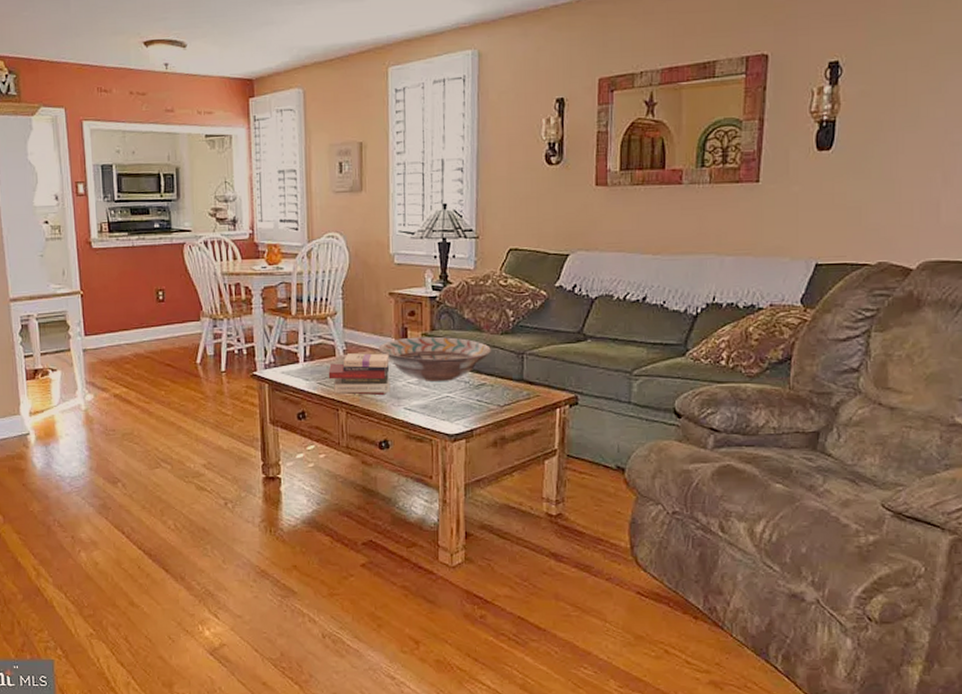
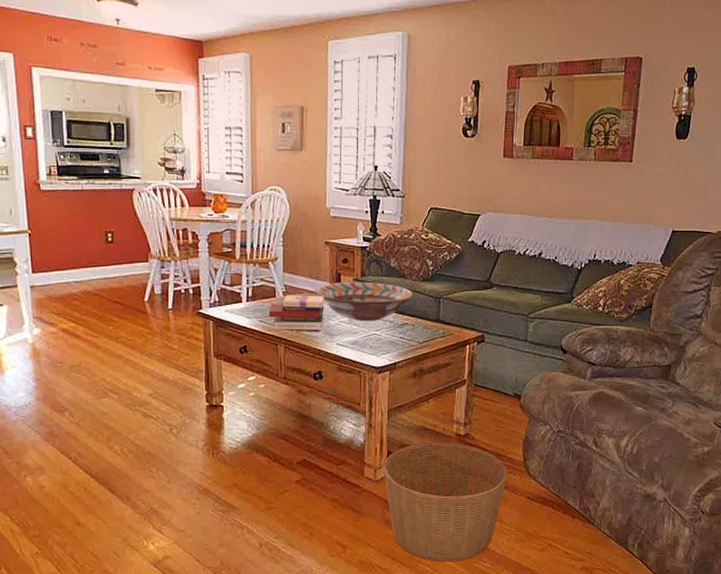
basket: none [460,523,611,666] -> present [383,442,508,562]

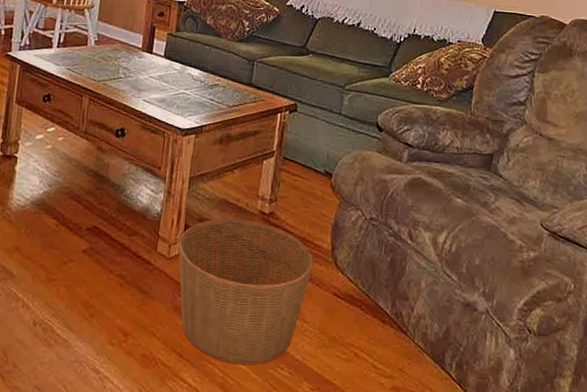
books: present [269,295,325,333] -> none [77,44,136,87]
decorative bowl: present [315,281,413,321] -> none [127,35,227,79]

